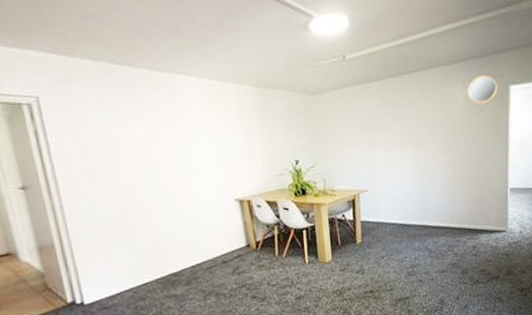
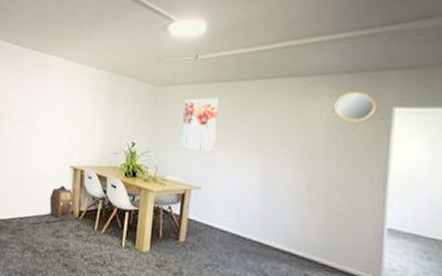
speaker: none [219,221,248,256] -> present [49,185,74,219]
wall art: none [340,99,375,157] -> present [181,98,218,152]

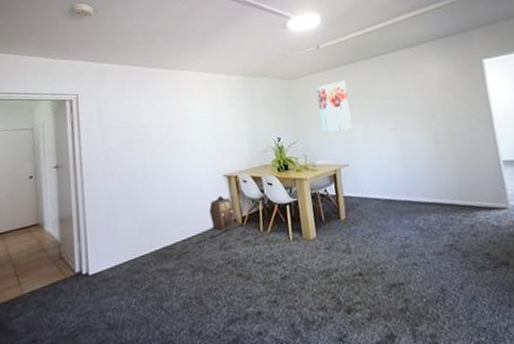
home mirror: present [327,84,384,130] -> none [432,45,478,85]

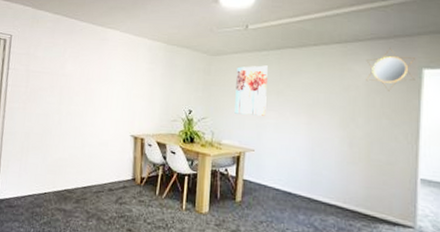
speaker: present [209,196,235,231] -> none [111,154,135,187]
home mirror: none [432,45,478,85] -> present [366,48,415,91]

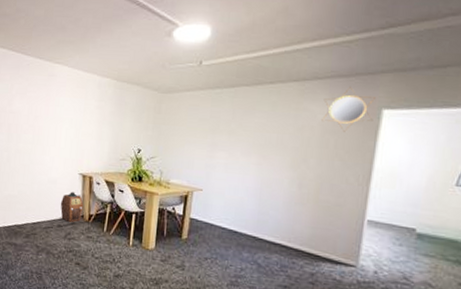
speaker: none [111,154,135,187] -> present [60,191,84,223]
wall art: present [235,65,268,116] -> none [184,104,221,156]

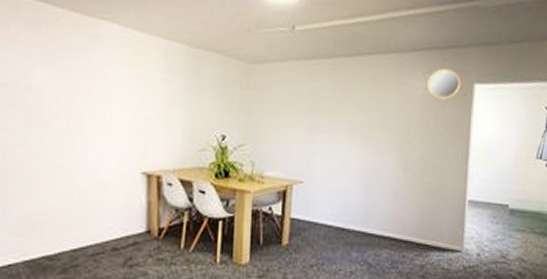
speaker: present [60,191,84,223] -> none [114,199,150,243]

